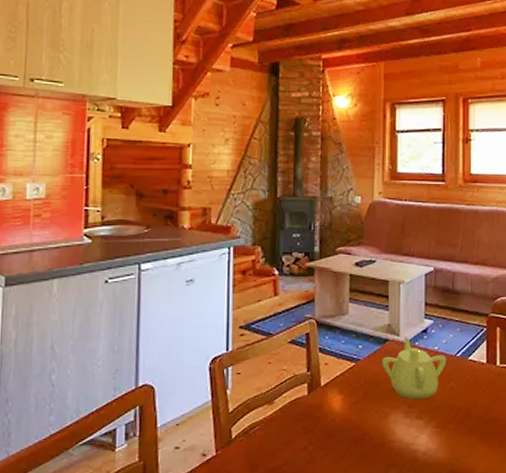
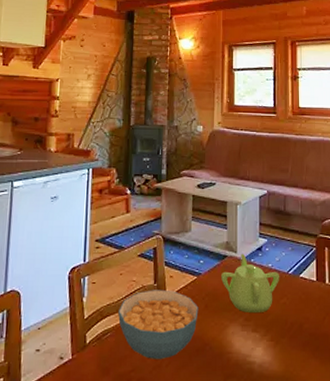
cereal bowl: none [267,378,357,453] -> present [118,289,199,360]

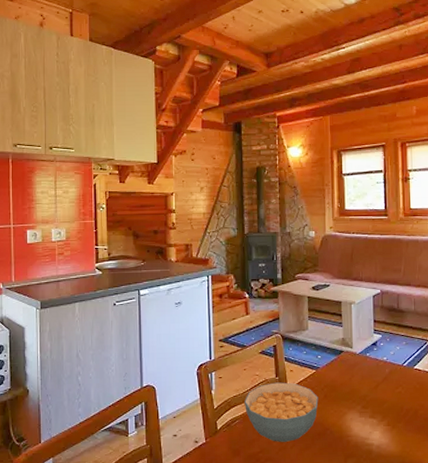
teapot: present [221,253,280,314] -> none [339,348,395,402]

